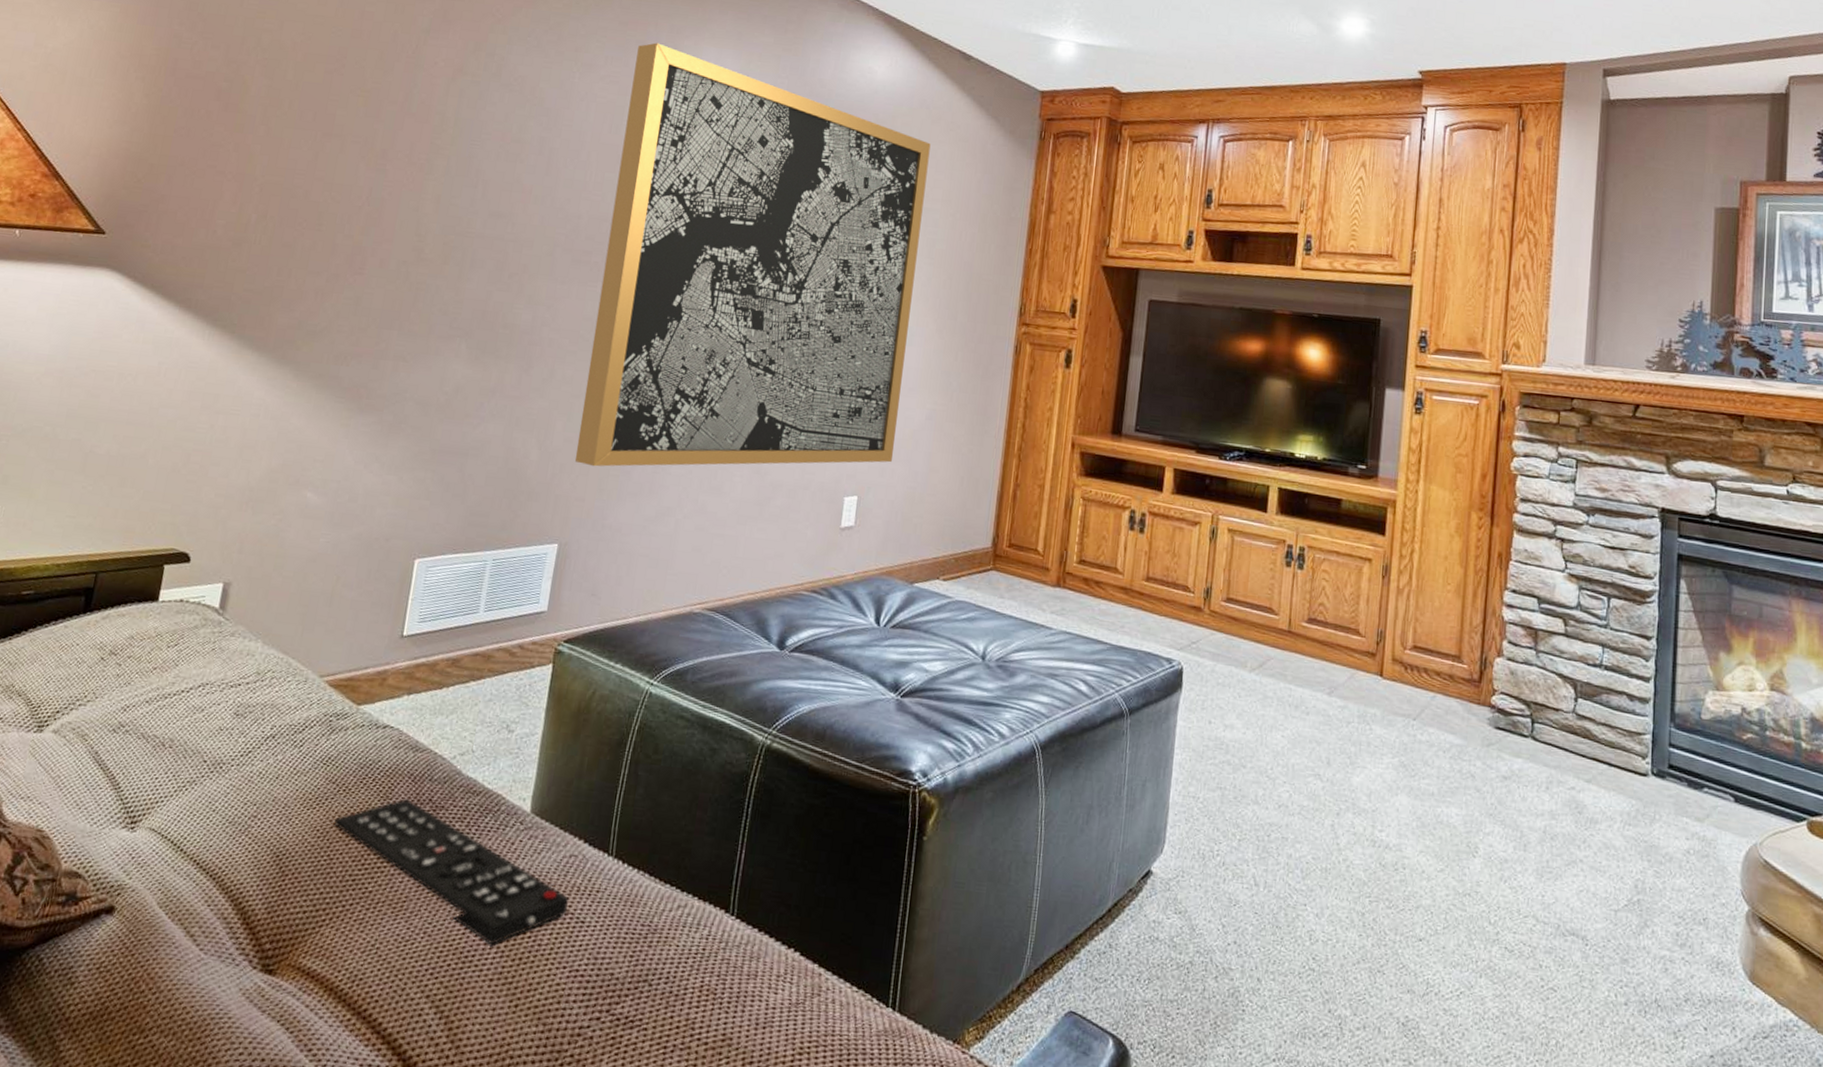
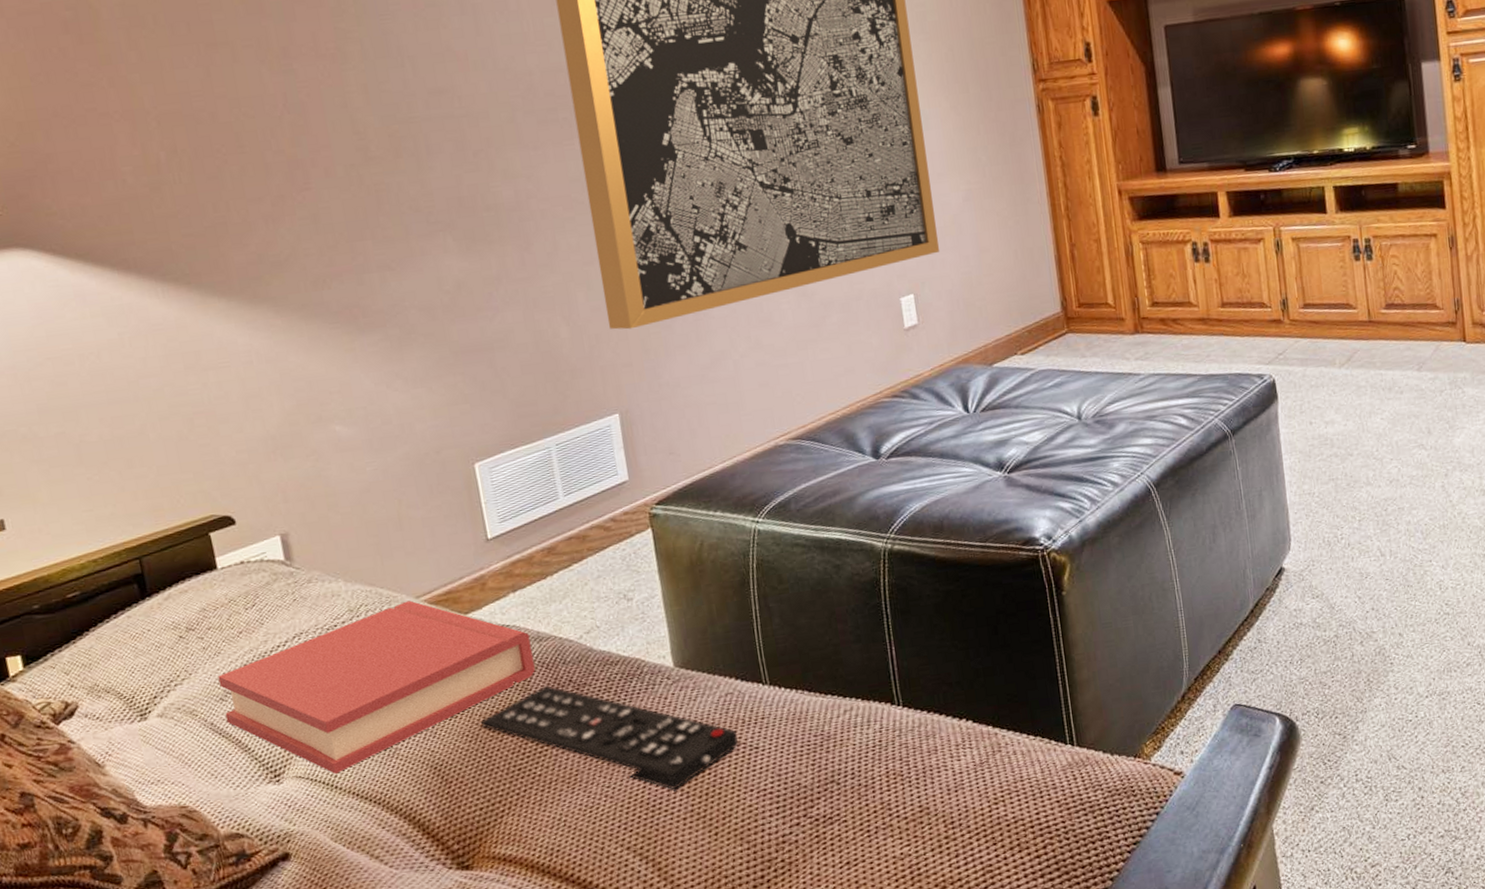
hardback book: none [110,677,408,836] -> present [218,600,535,774]

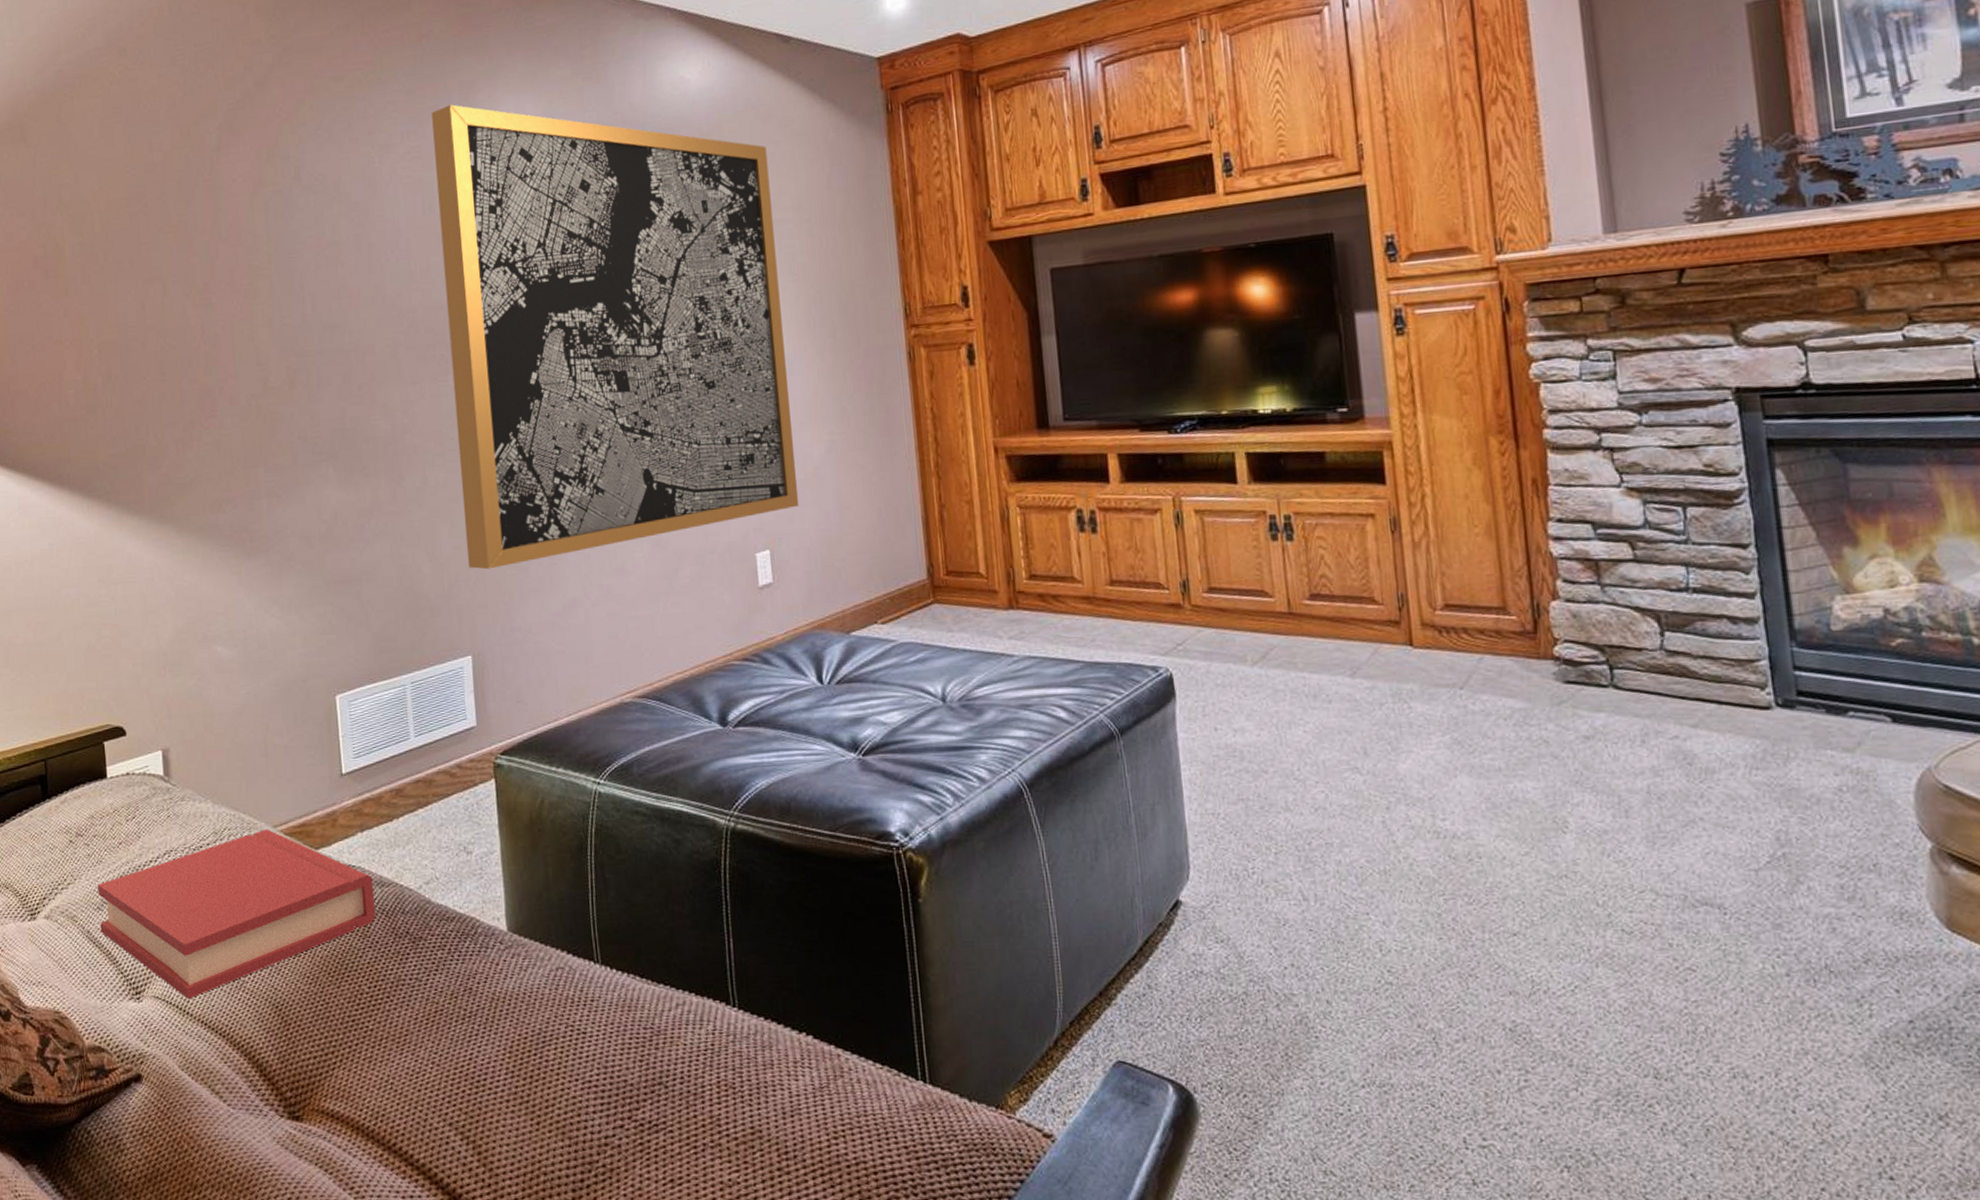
remote control: present [480,685,738,790] -> none [321,935,566,1067]

